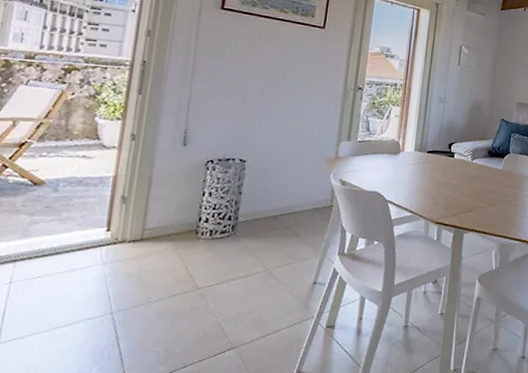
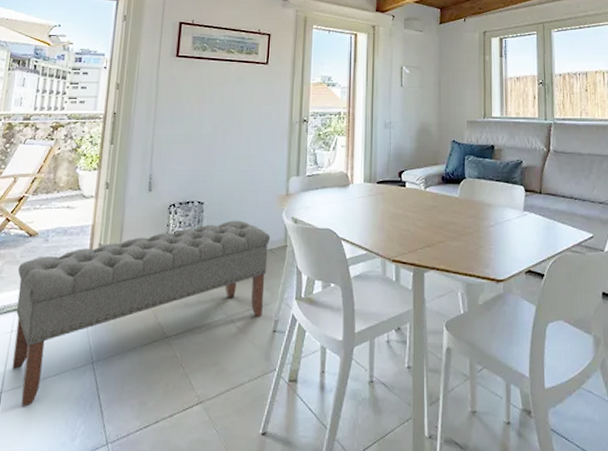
bench: none [11,179,317,357] -> present [12,220,271,407]

